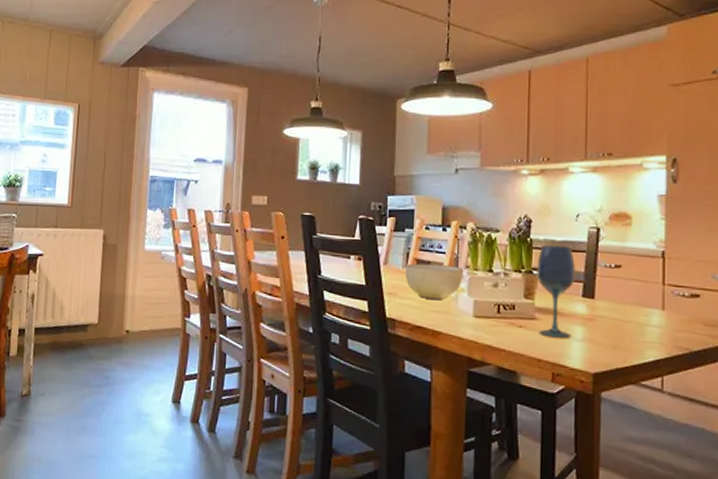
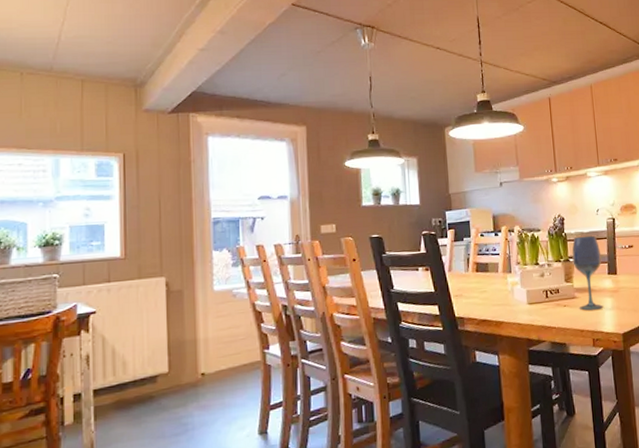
bowl: present [405,263,464,300] -> none [467,264,516,296]

